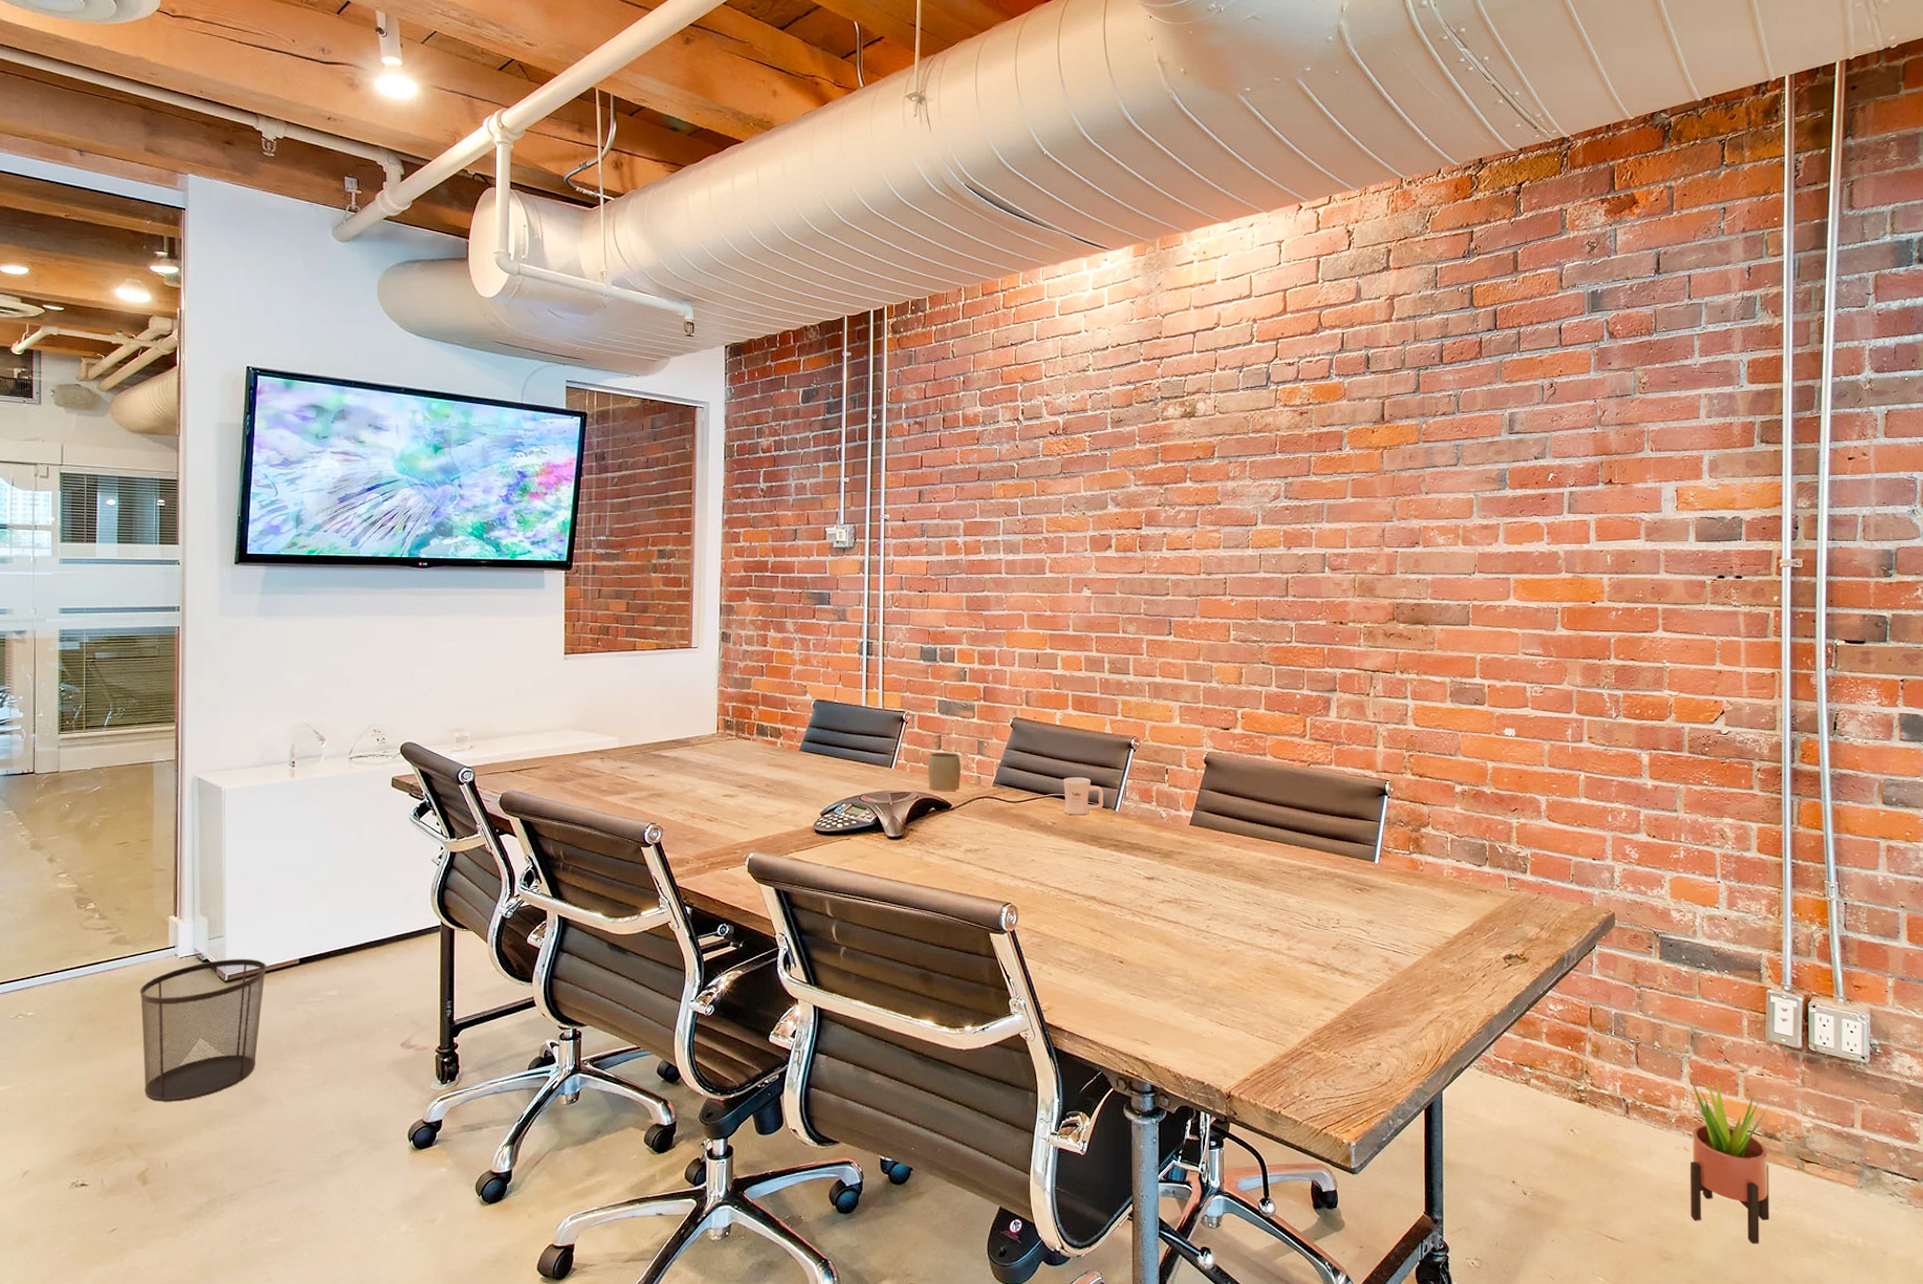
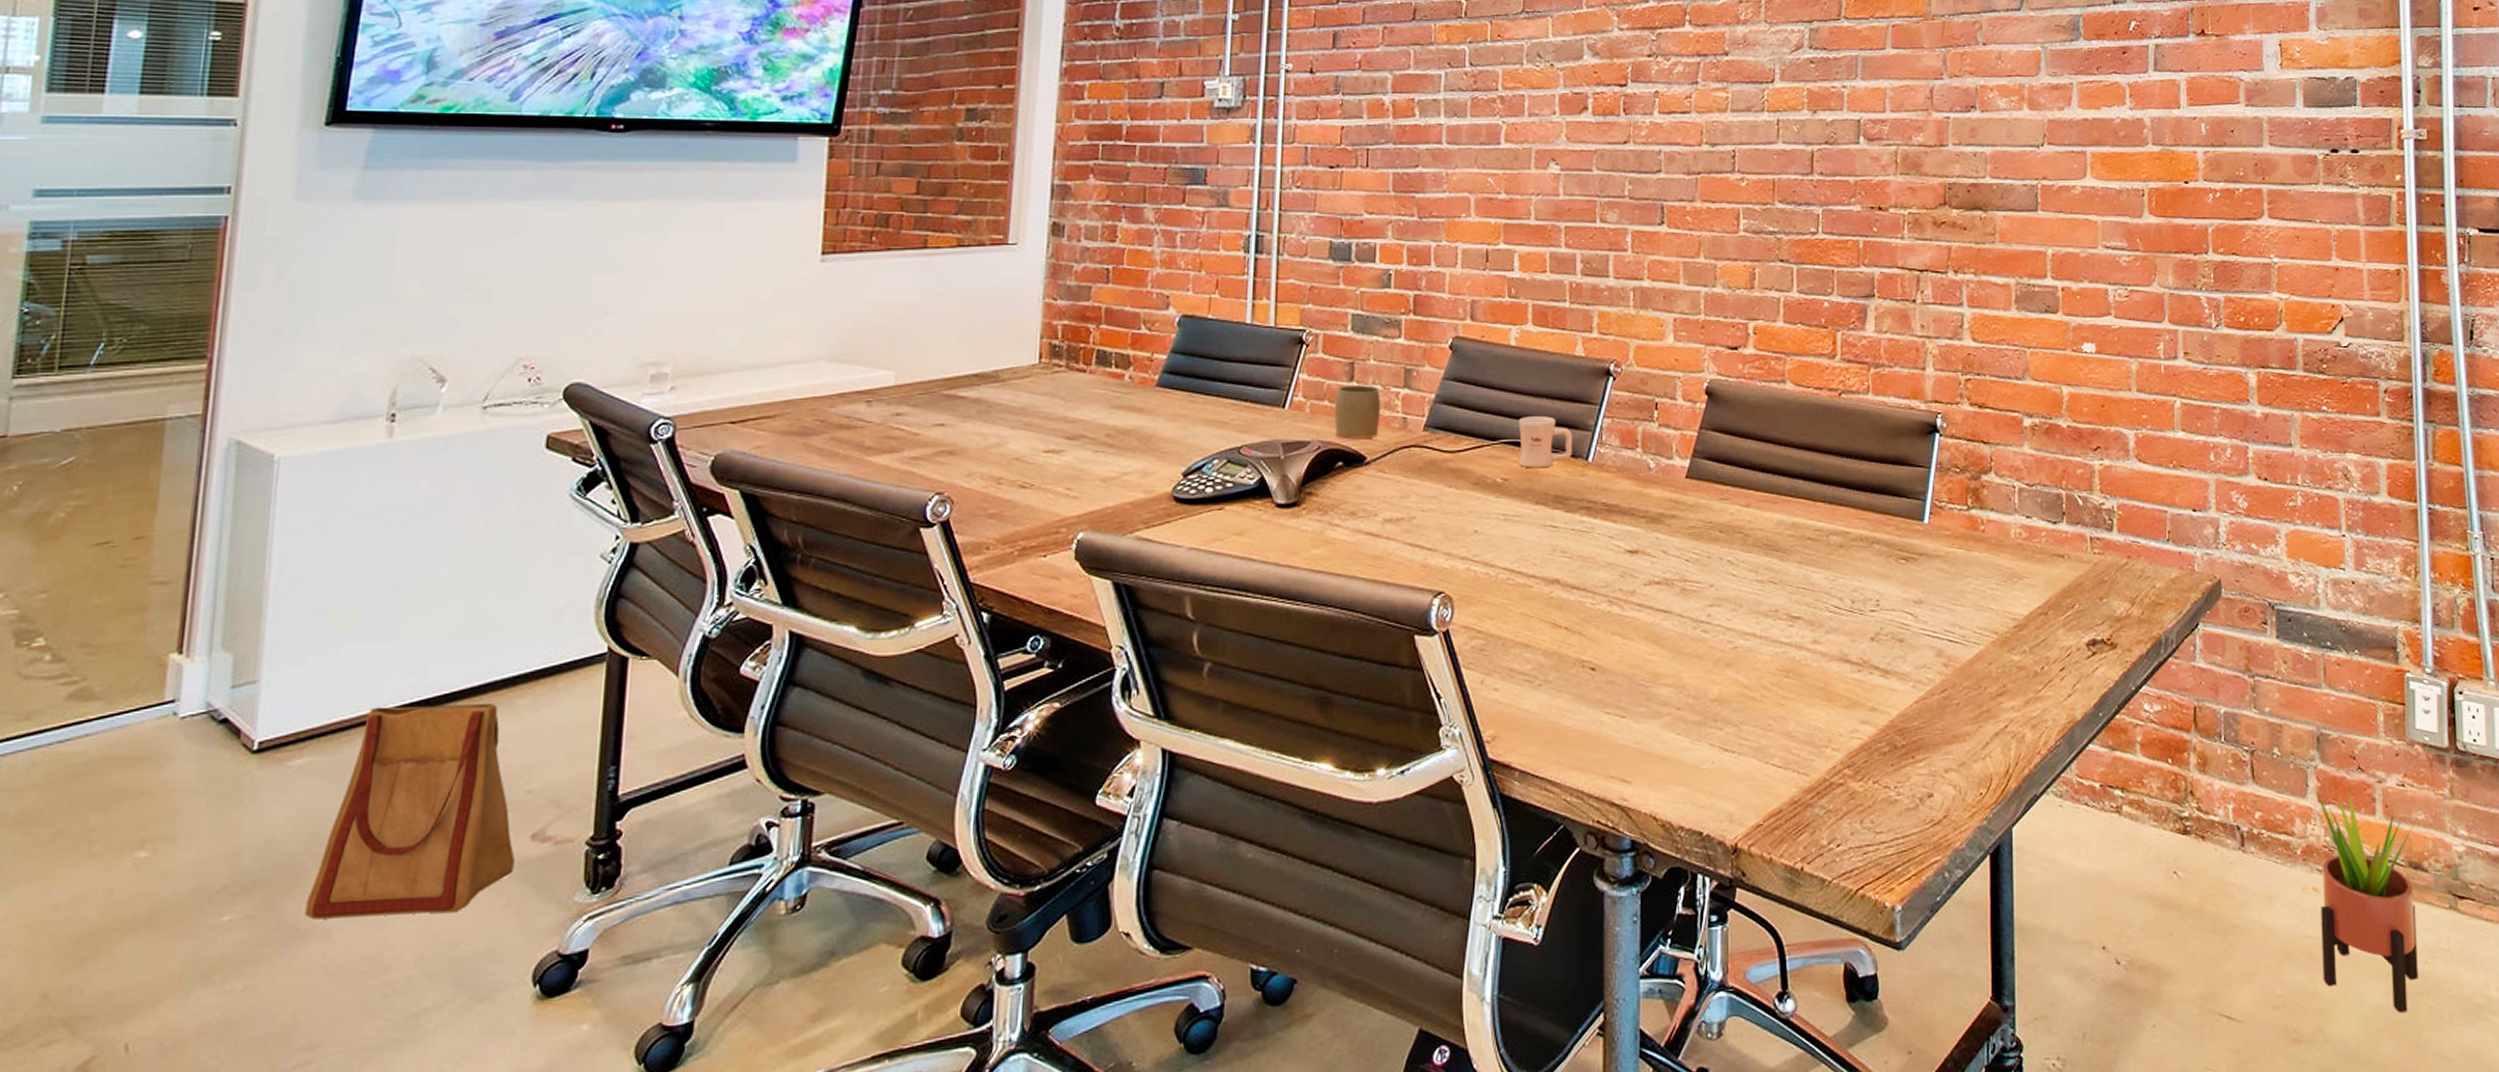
waste bin: present [140,958,267,1102] -> none [101,714,325,947]
shopping bag: none [265,956,391,1092] -> present [305,704,515,920]

